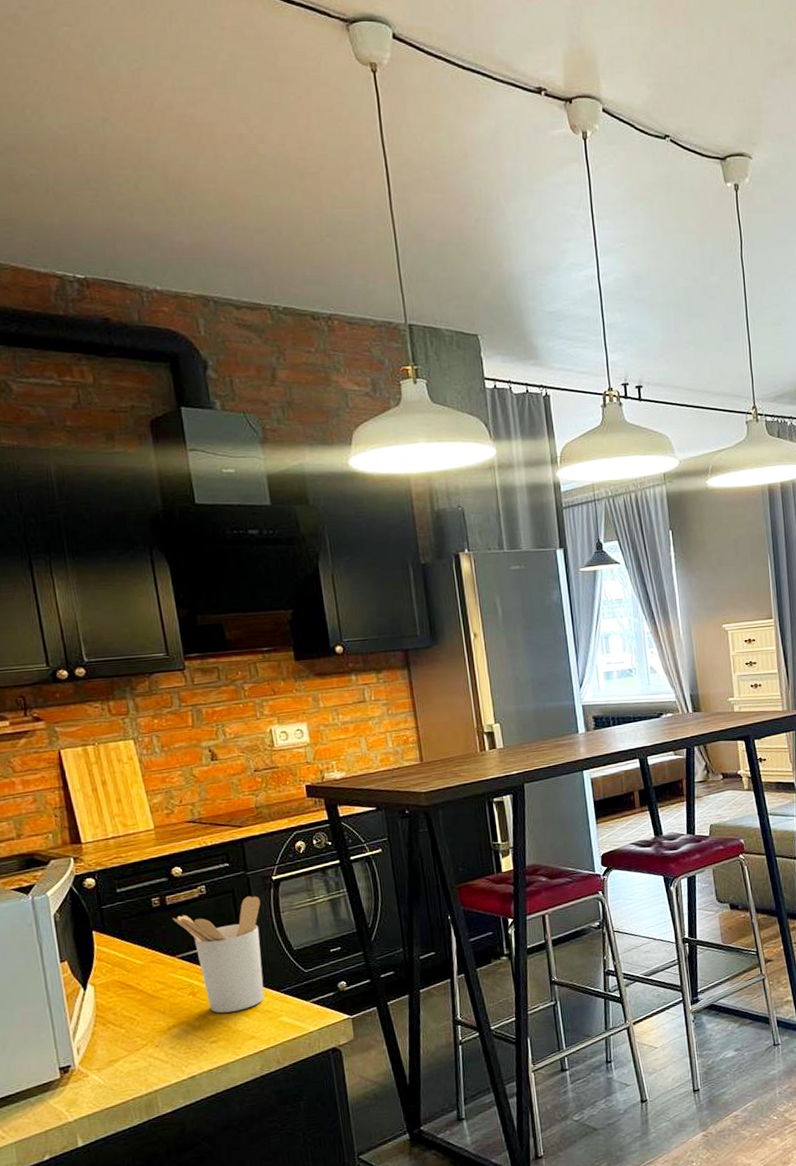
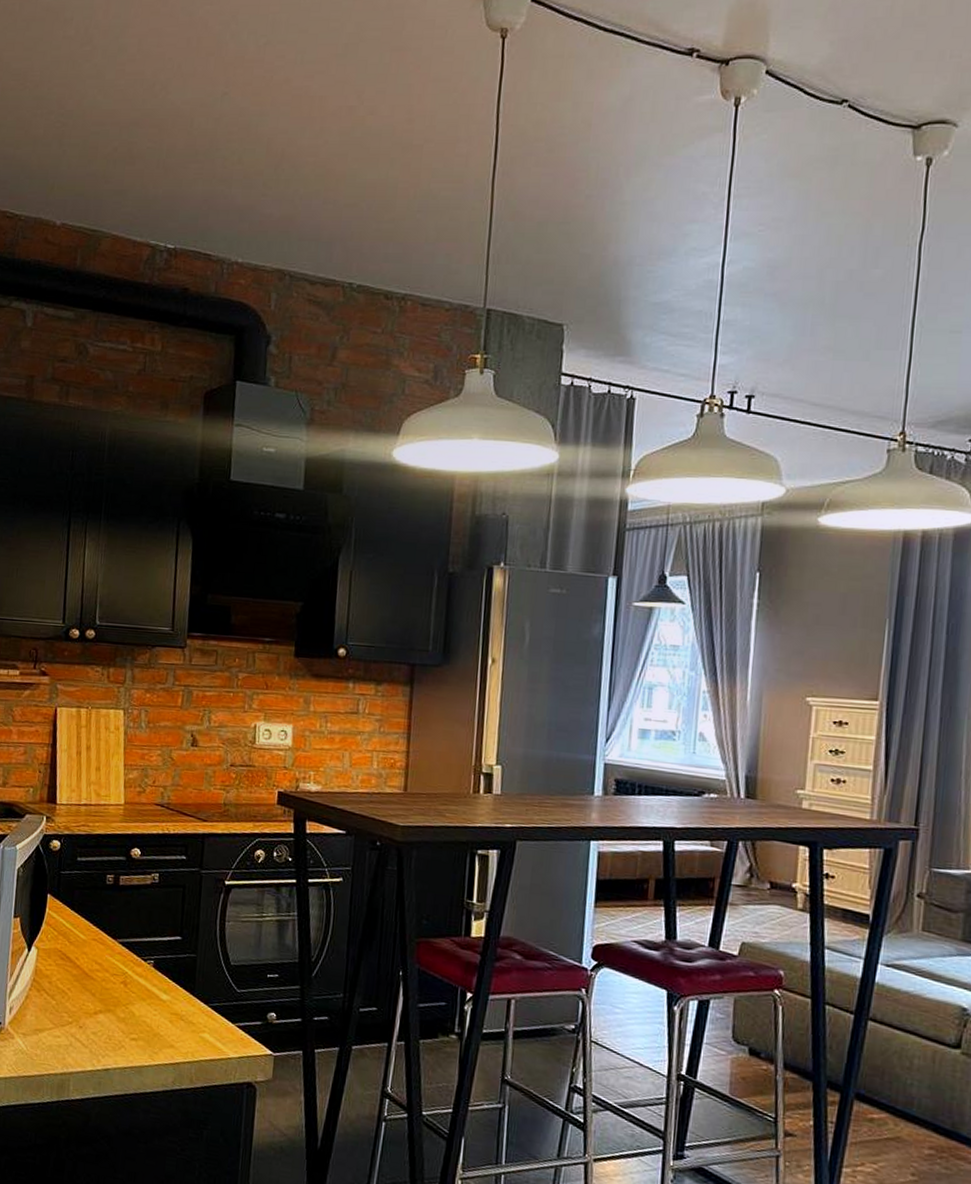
utensil holder: present [172,896,264,1014] -> none [121,895,208,1014]

